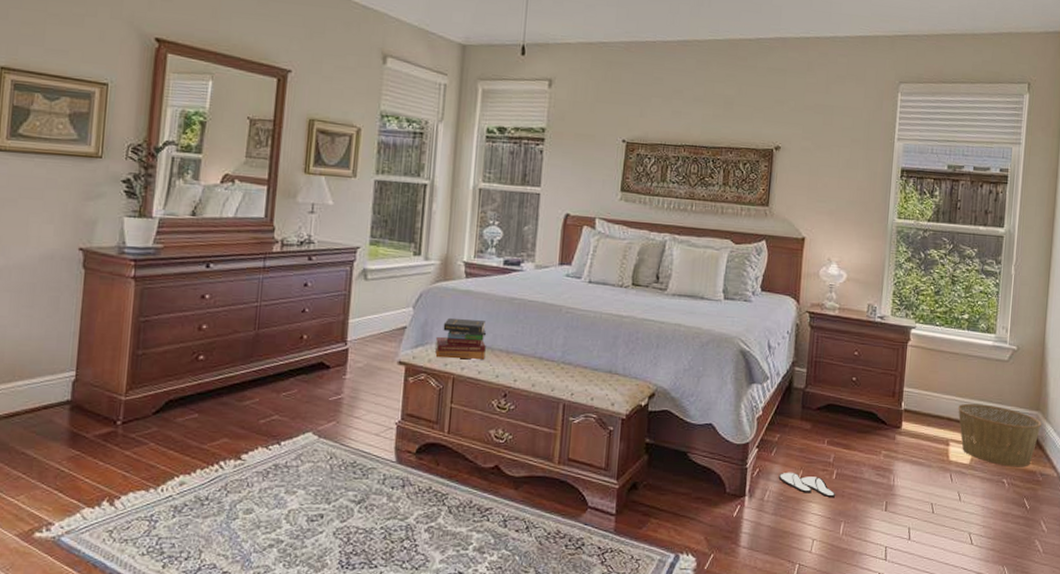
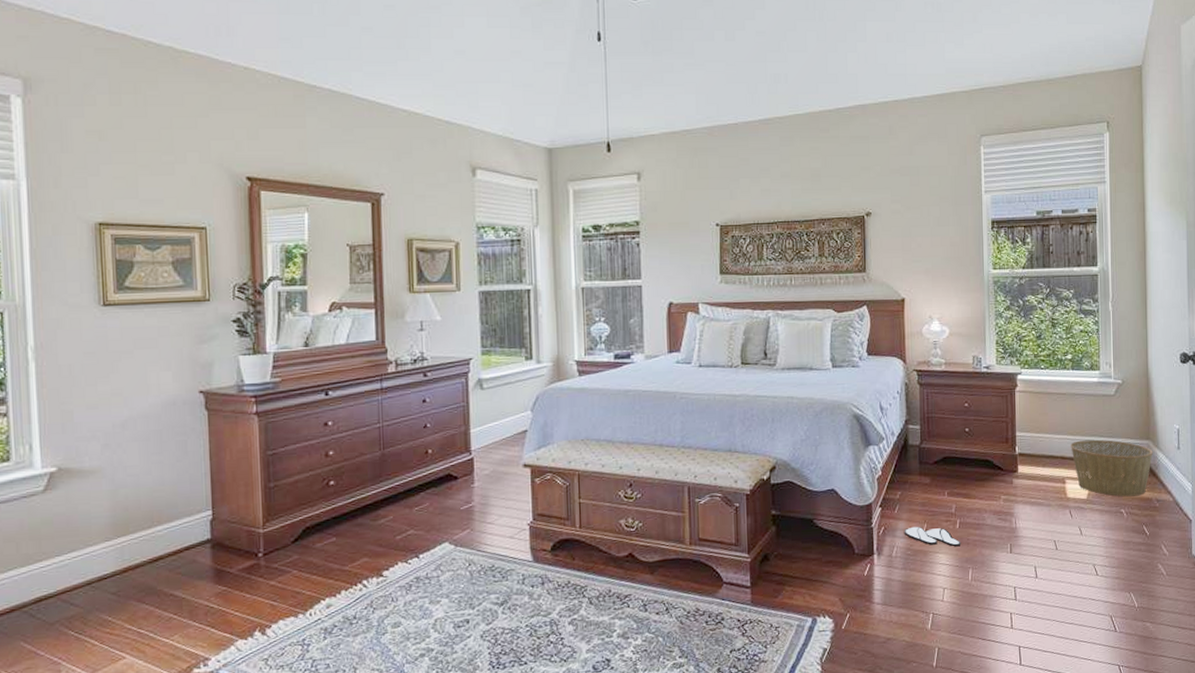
books: present [435,317,487,359] -> none [556,416,607,457]

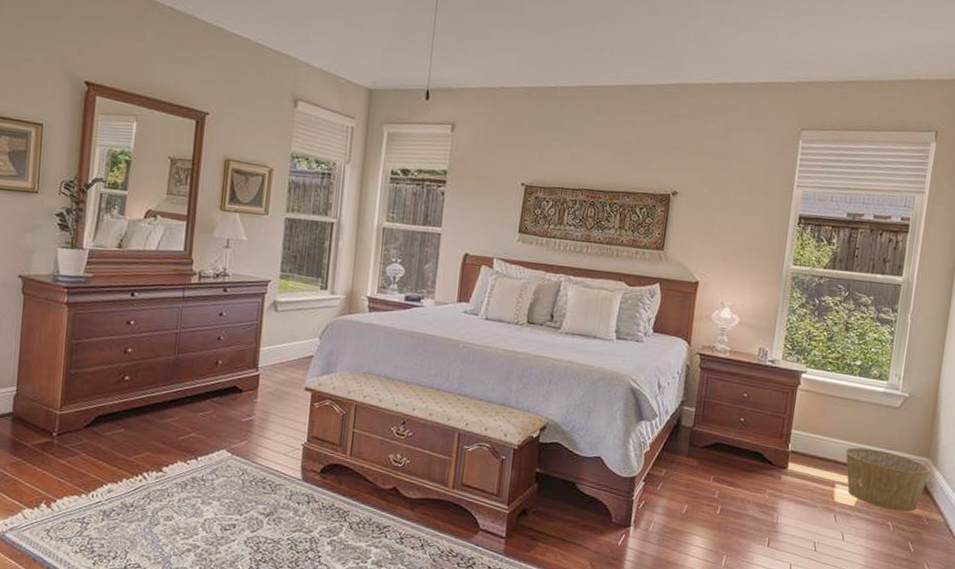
slippers: present [904,526,961,547] -> none [663,505,720,532]

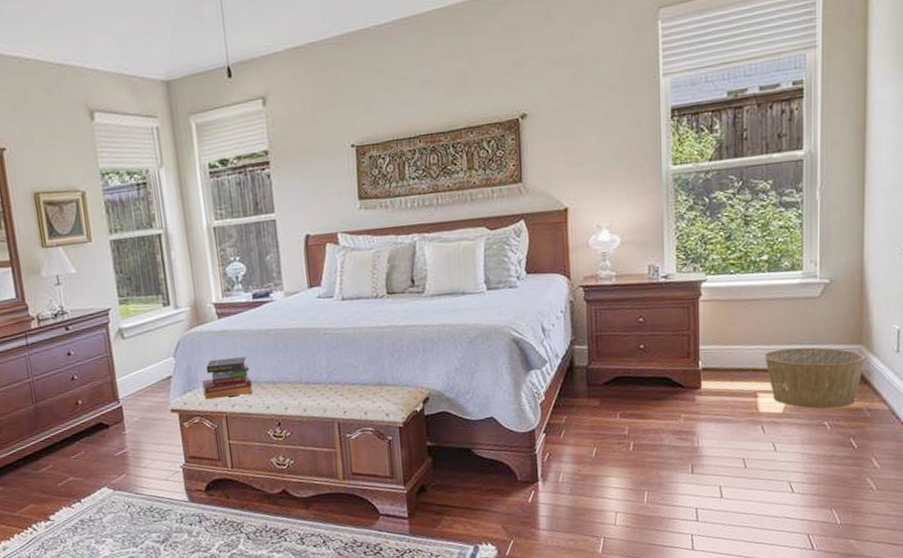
books: none [339,348,388,389] -> present [201,357,253,400]

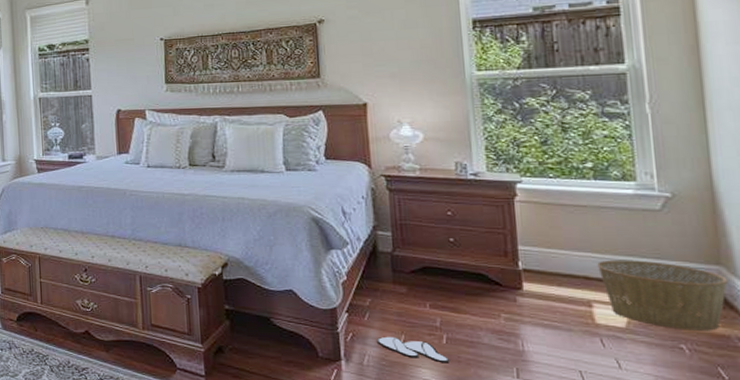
books: present [201,357,253,400] -> none [20,207,64,241]
slippers: none [571,450,636,470] -> present [376,336,450,364]

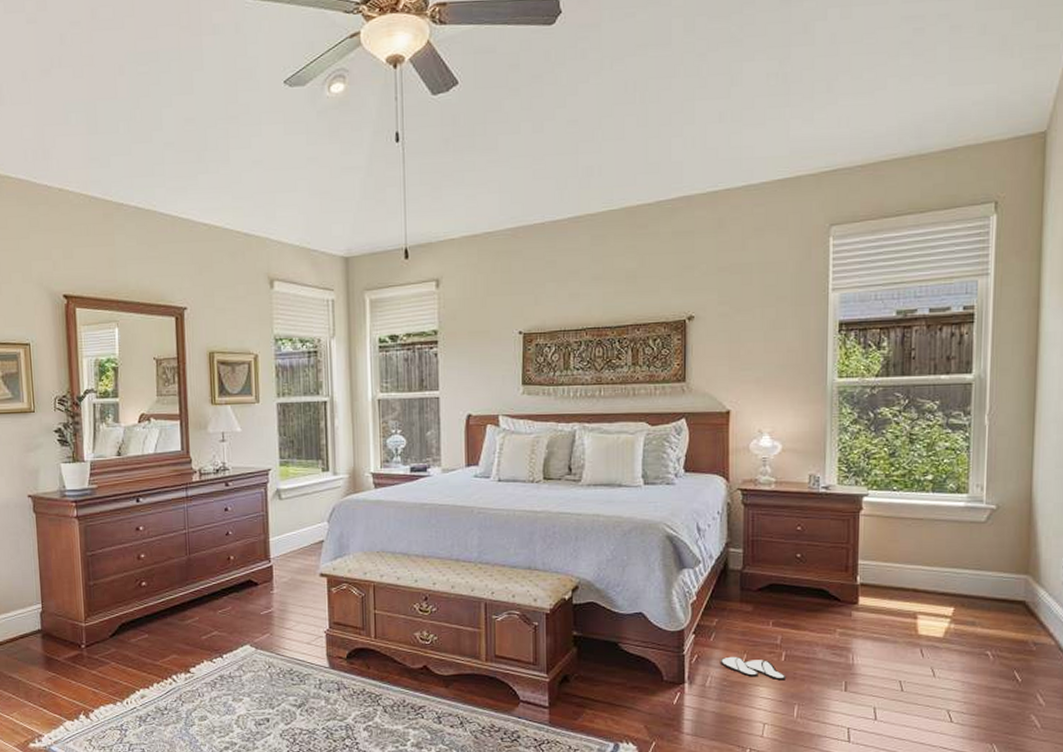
basket: present [597,260,728,331] -> none [926,571,1032,638]

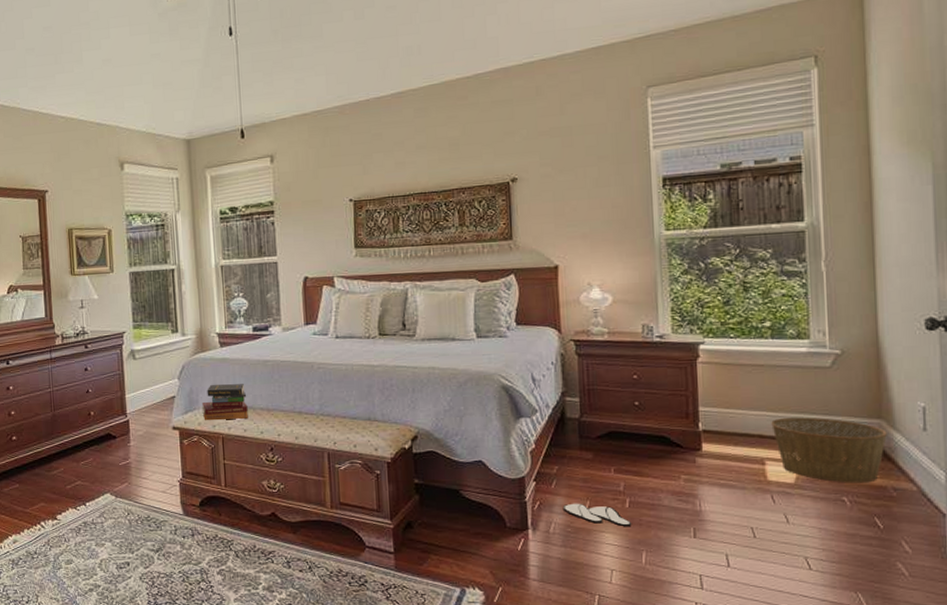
books: none [352,528,402,568] -> present [201,384,248,421]
basket: none [926,571,1032,638] -> present [771,417,887,483]

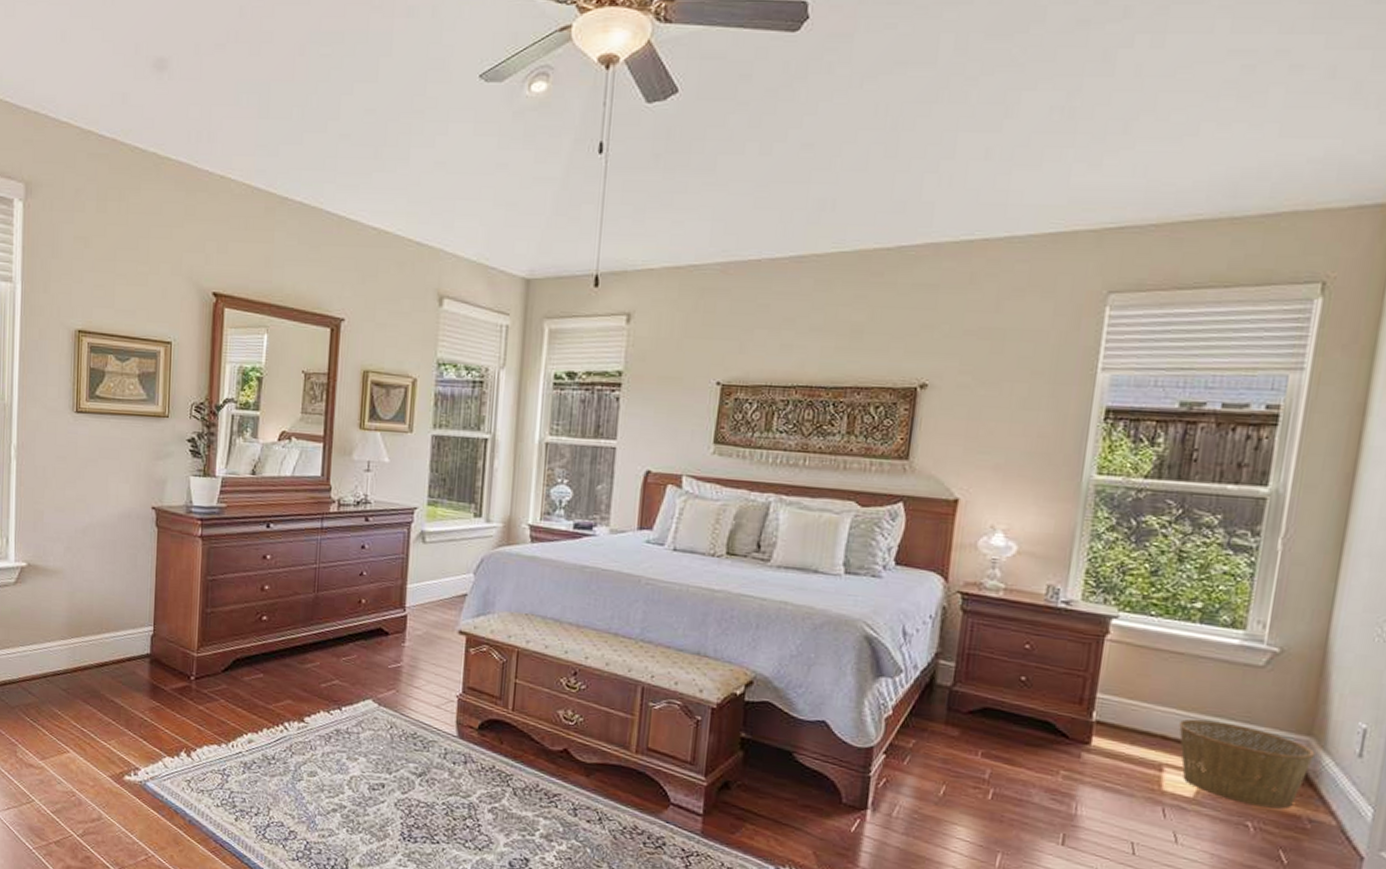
books: present [201,384,248,421] -> none [497,585,555,633]
slippers: present [562,503,632,527] -> none [912,785,992,822]

